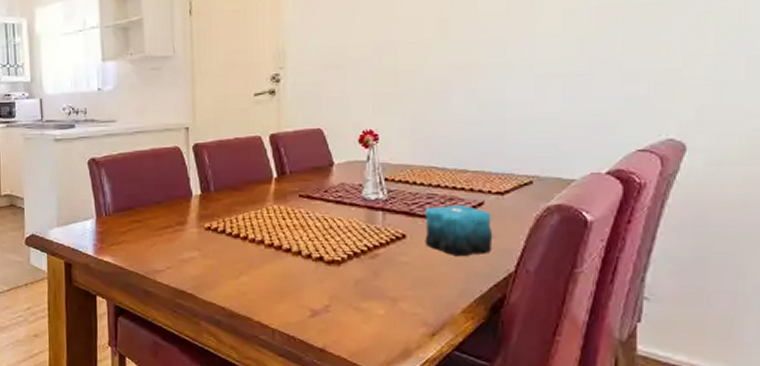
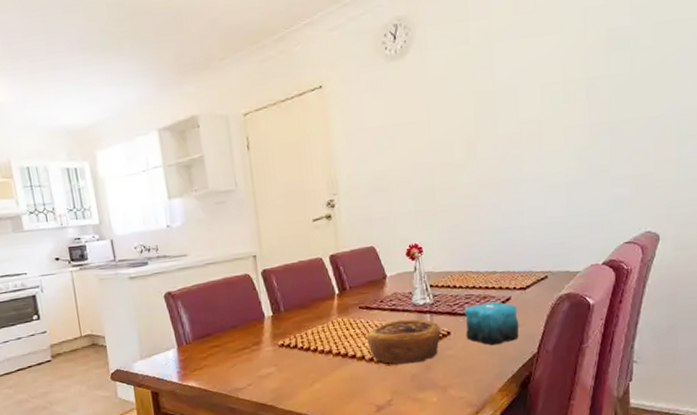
pastry: none [306,214,394,267] -> present [367,319,441,364]

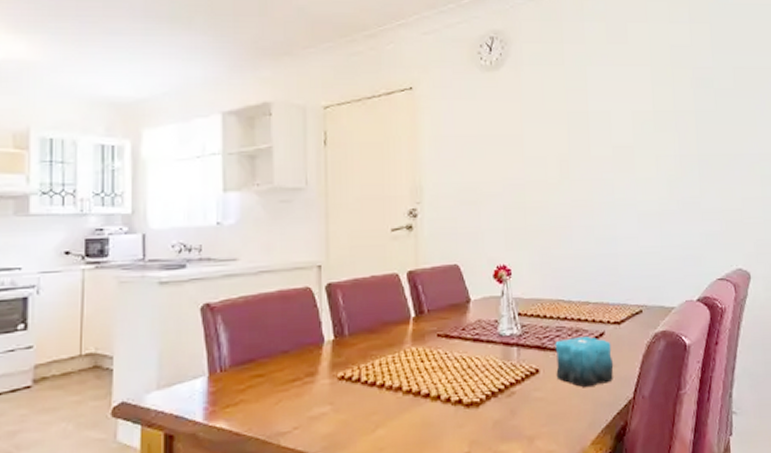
pastry: present [367,319,441,364] -> none [444,352,529,407]

